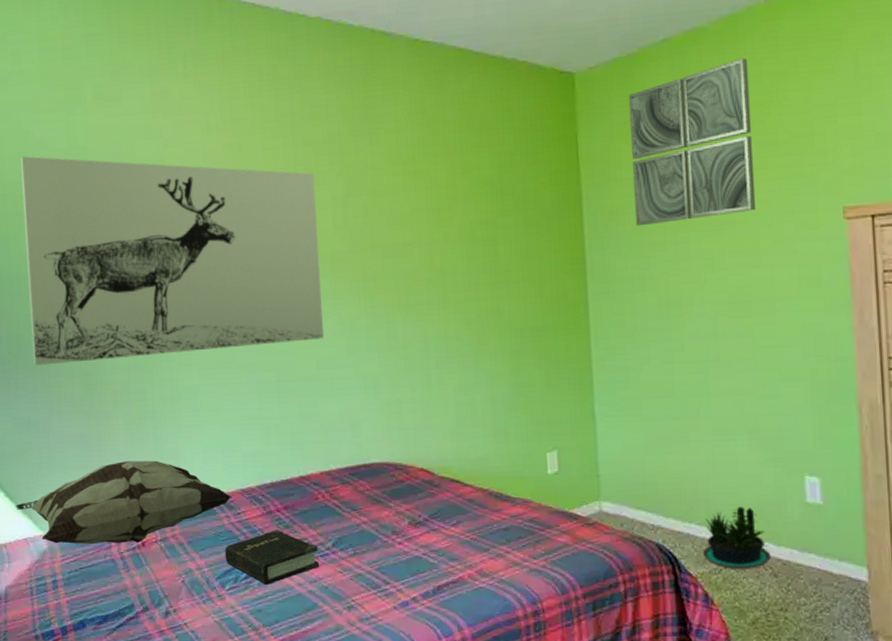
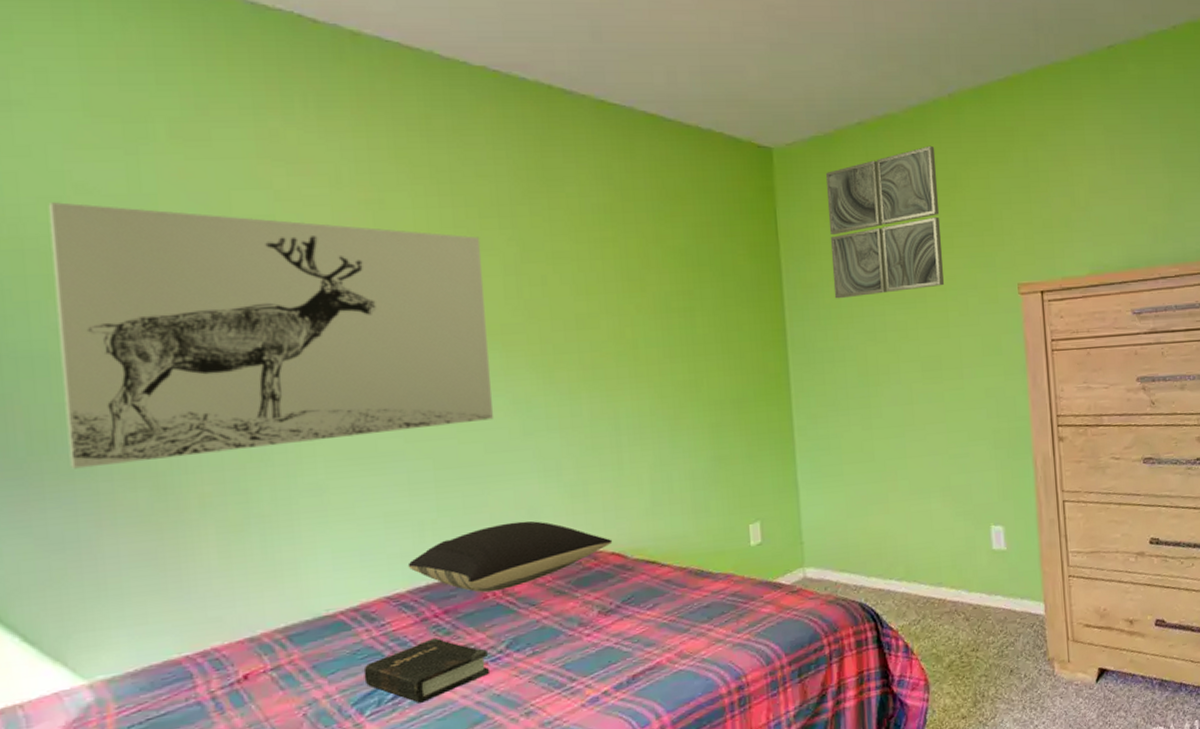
decorative pillow: present [15,460,232,545] -> none [39,573,374,694]
pillow: none [257,432,422,495] -> present [407,520,613,593]
potted plant: present [702,506,771,569] -> none [902,559,963,619]

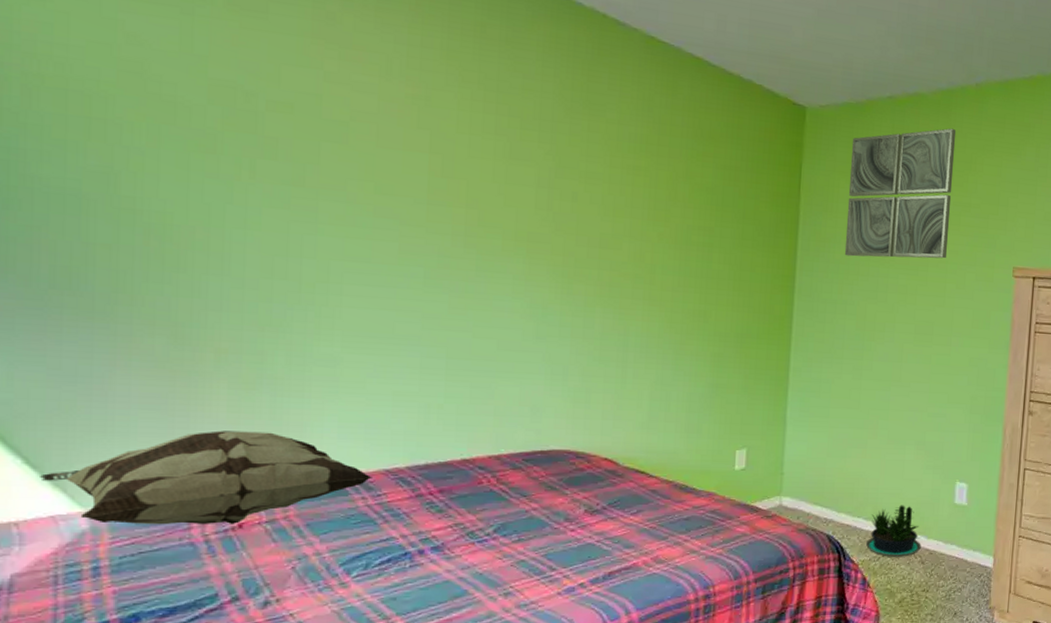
decorative pillow: none [39,573,374,694] -> present [40,430,372,525]
wall art: present [48,202,495,469] -> none [91,48,519,320]
hardback book: present [363,638,489,703] -> none [355,514,475,571]
pillow: present [407,520,613,593] -> none [410,417,607,479]
potted plant: none [902,559,963,619] -> present [865,505,921,557]

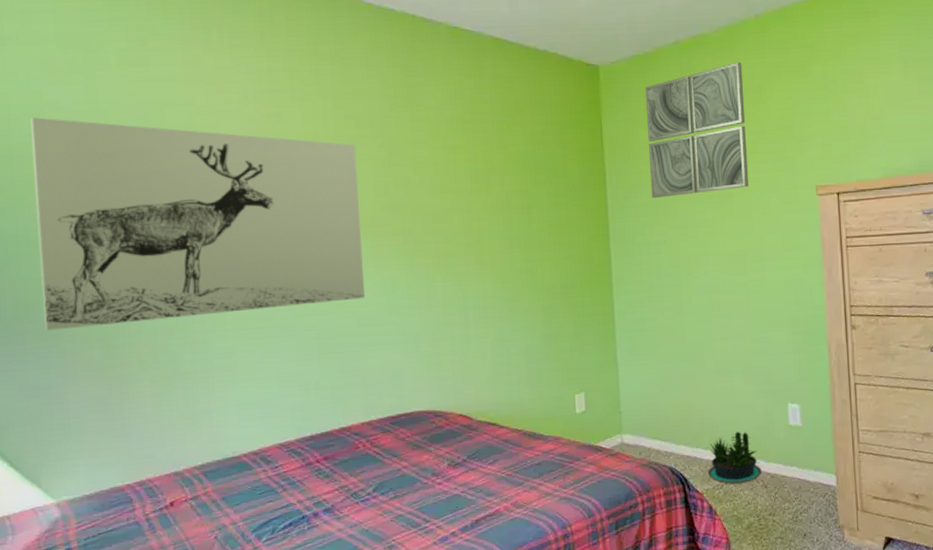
decorative pillow: present [40,430,372,525] -> none [21,420,270,511]
wall art: none [91,48,519,320] -> present [30,117,366,331]

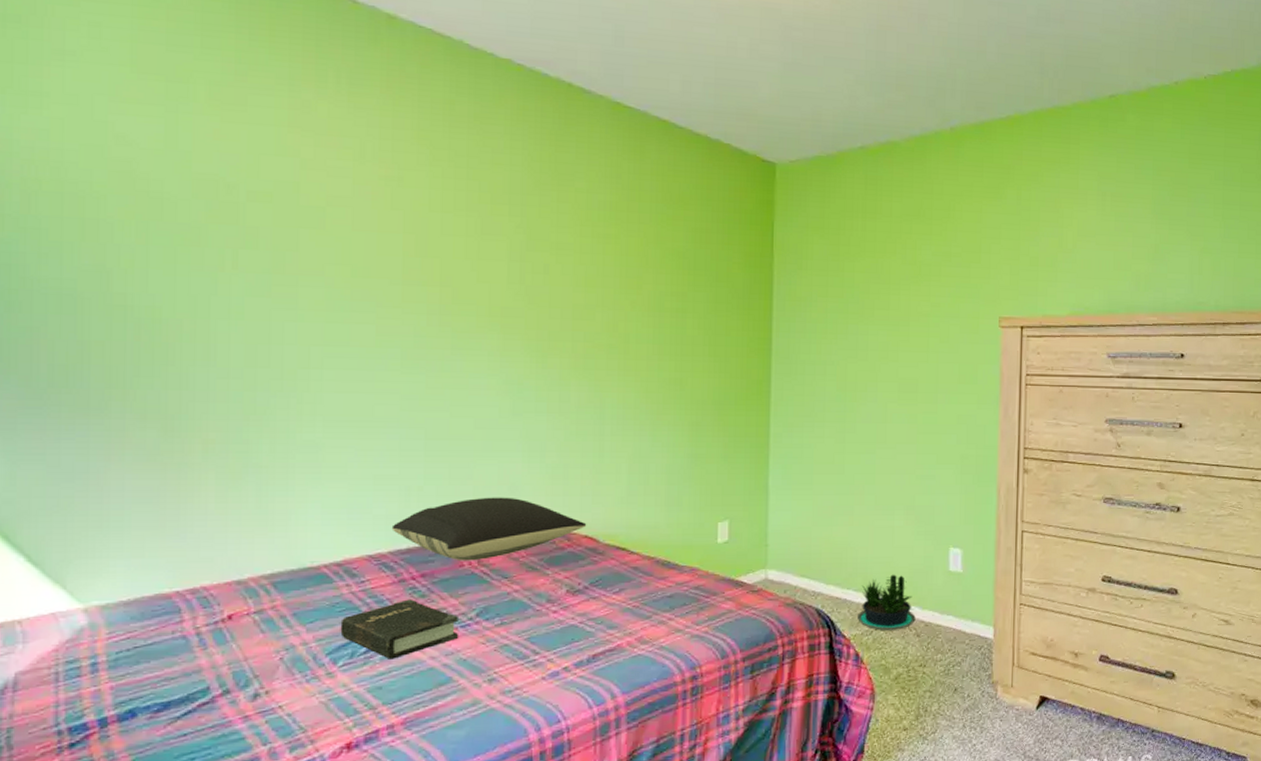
wall art: present [30,117,366,331] -> none [87,150,490,404]
hardback book: none [261,479,359,533] -> present [340,599,458,659]
pillow: none [296,384,461,444] -> present [391,497,587,561]
wall art: present [644,61,749,199] -> none [821,175,932,315]

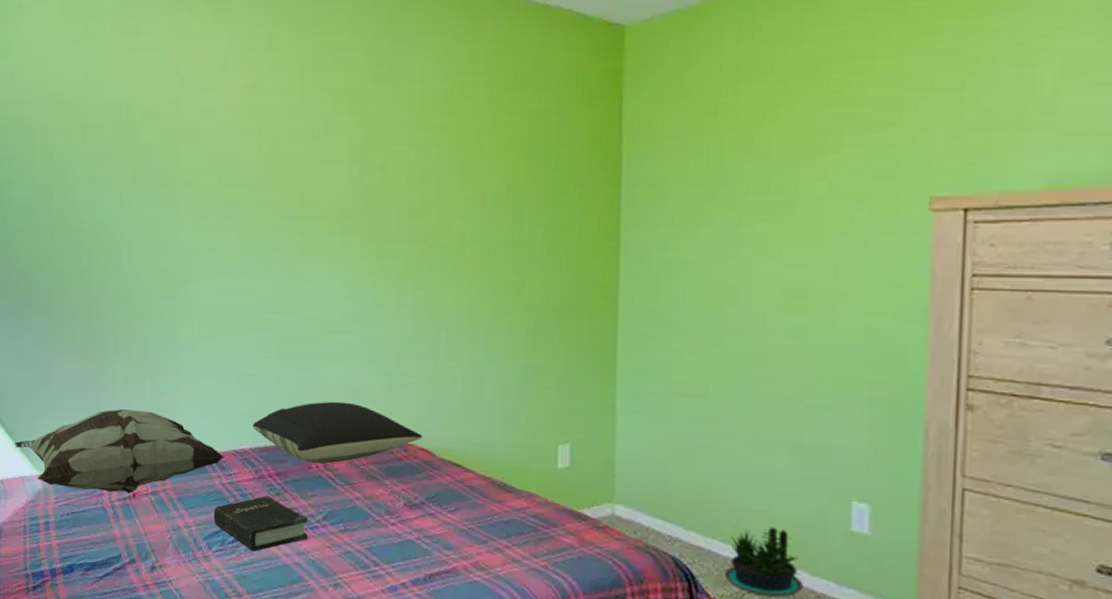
decorative pillow: none [41,521,356,619] -> present [14,409,225,494]

